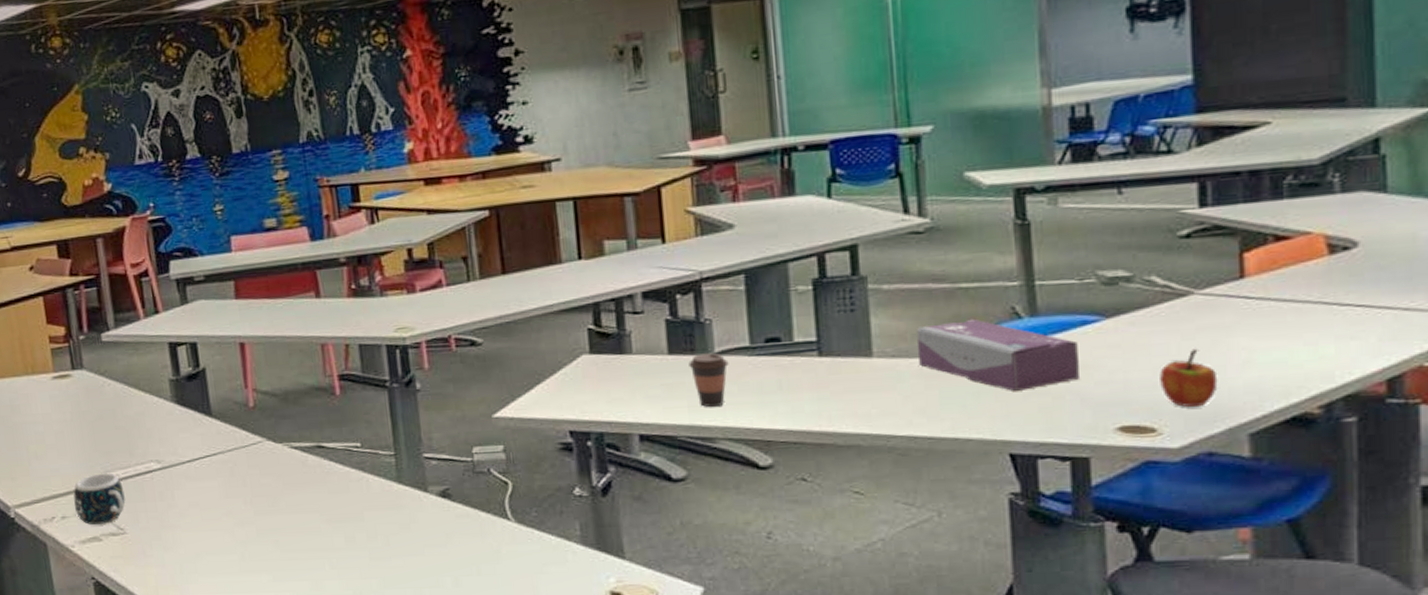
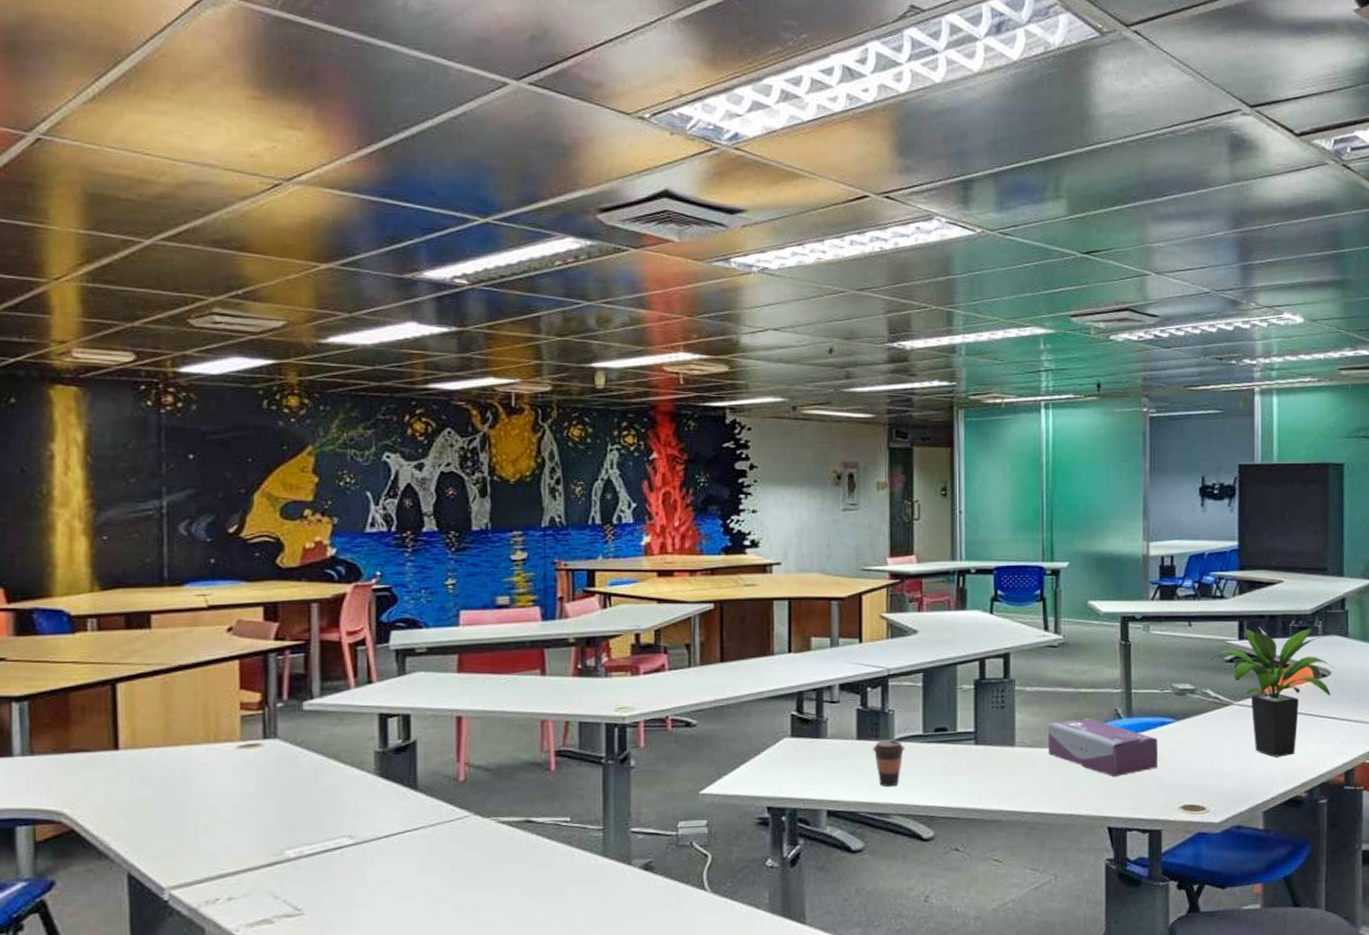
mug: present [73,472,126,526] -> none [246,849,307,907]
potted plant: none [1154,183,1364,362] -> present [1210,627,1334,757]
apple: present [1160,350,1218,407] -> none [1209,747,1245,791]

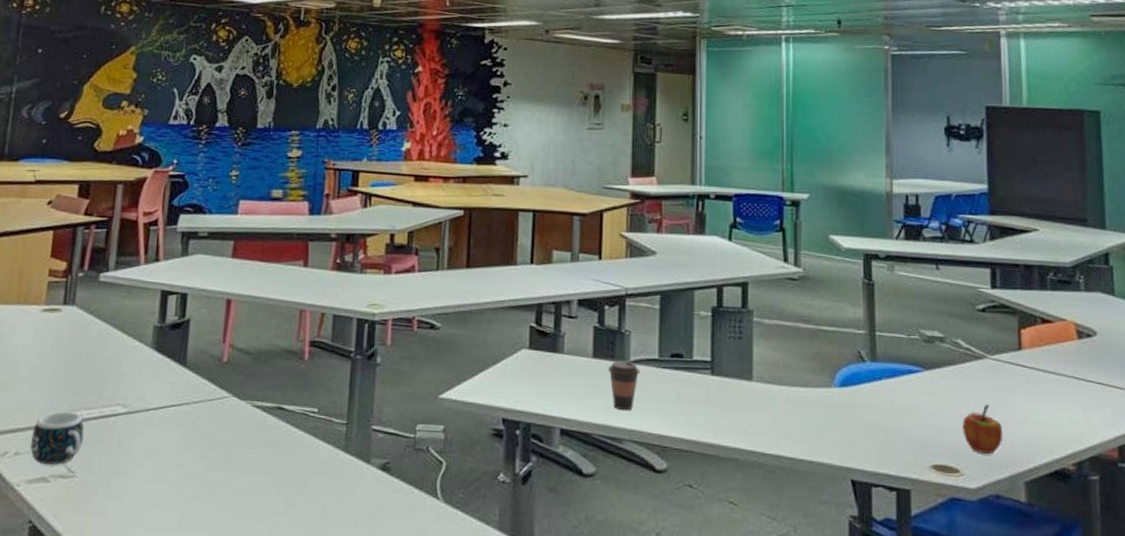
mug: none [246,849,307,907] -> present [30,411,85,466]
tissue box: present [1047,717,1158,778] -> none [786,357,905,425]
apple: none [1209,747,1245,791] -> present [962,405,1003,454]
potted plant: present [1210,627,1334,757] -> none [960,276,1100,422]

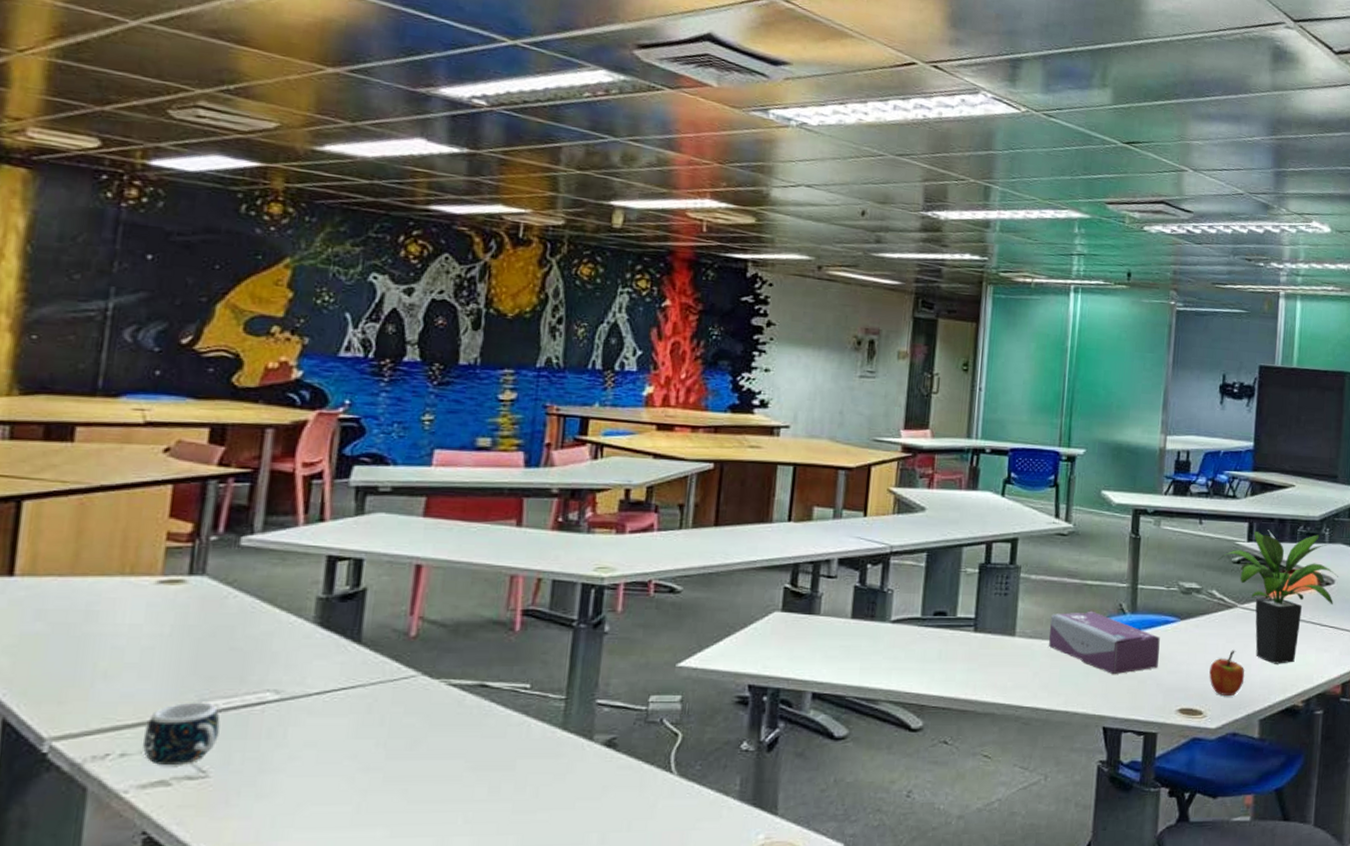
coffee cup: present [608,360,640,411] -> none [867,620,901,672]
tissue box: none [786,357,905,425] -> present [1049,611,1160,675]
potted plant: none [960,276,1100,422] -> present [1218,530,1338,664]

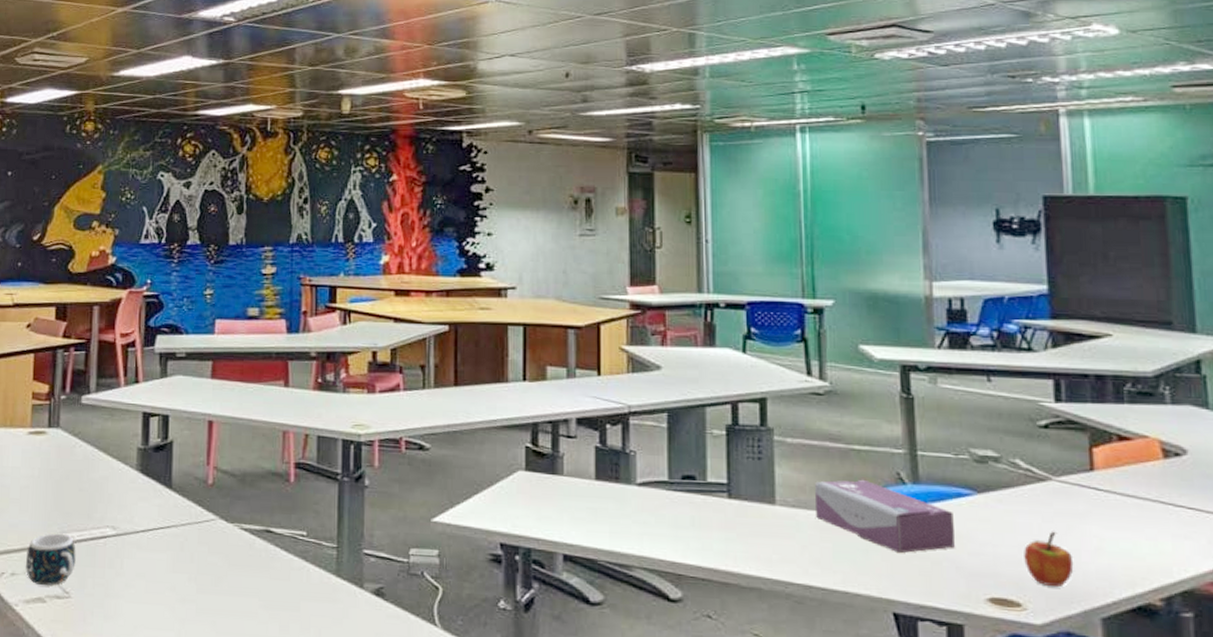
potted plant: present [1218,530,1338,664] -> none [1018,388,1192,552]

